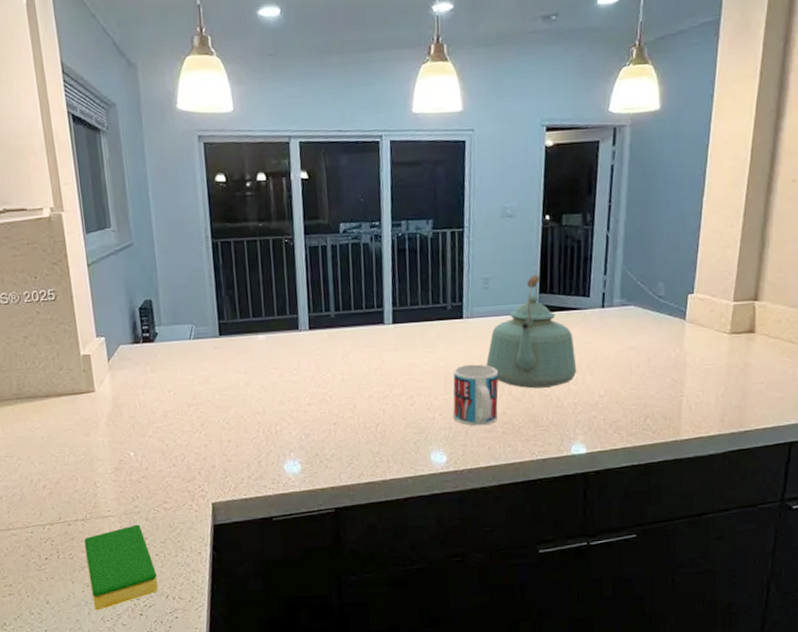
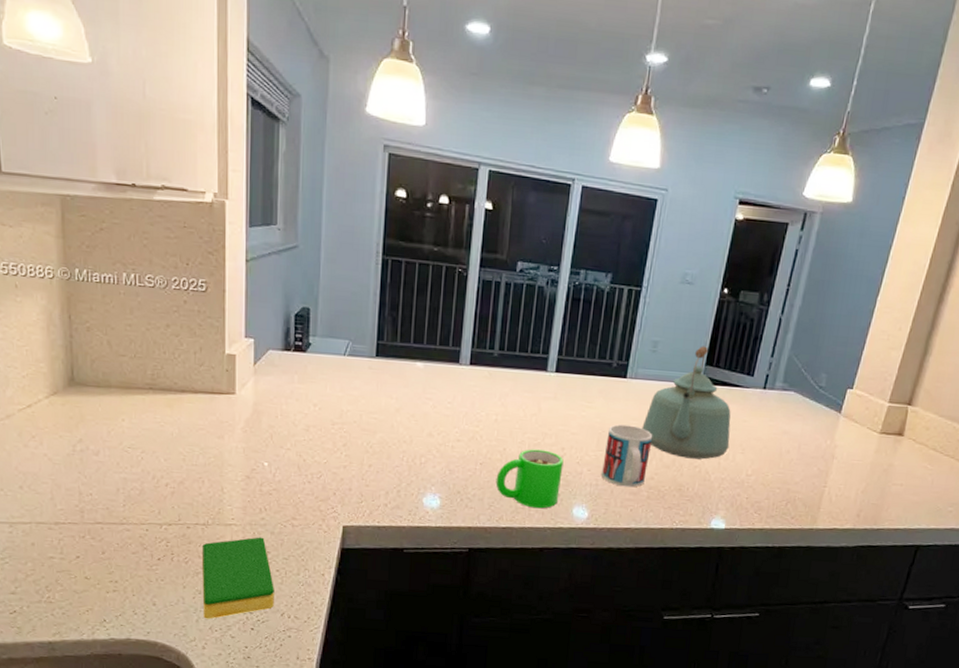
mug: none [351,401,415,460] -> present [495,449,564,509]

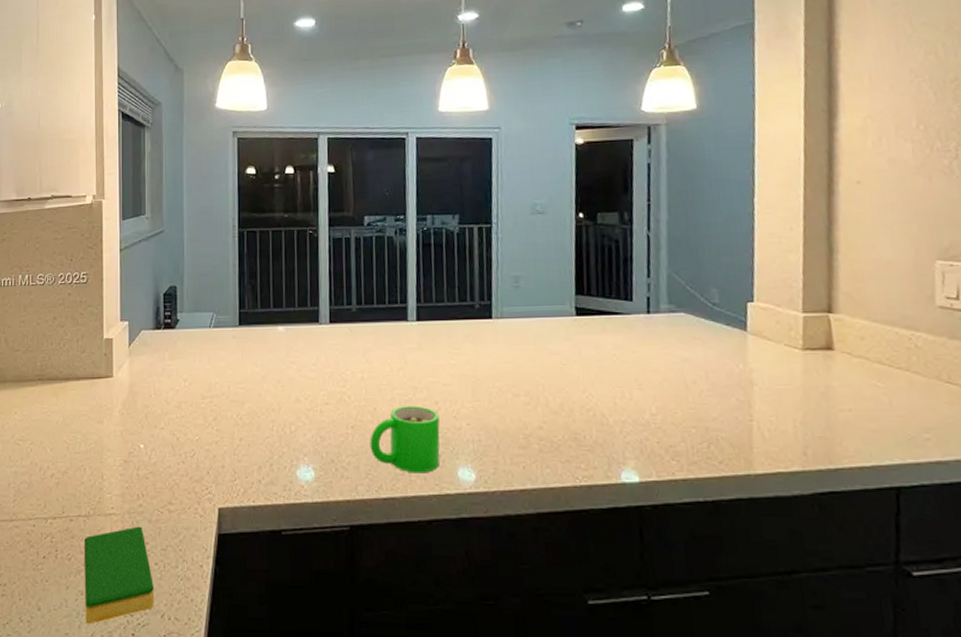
mug: present [602,424,653,488] -> none [482,369,533,440]
kettle: present [642,346,731,460] -> none [518,275,623,401]

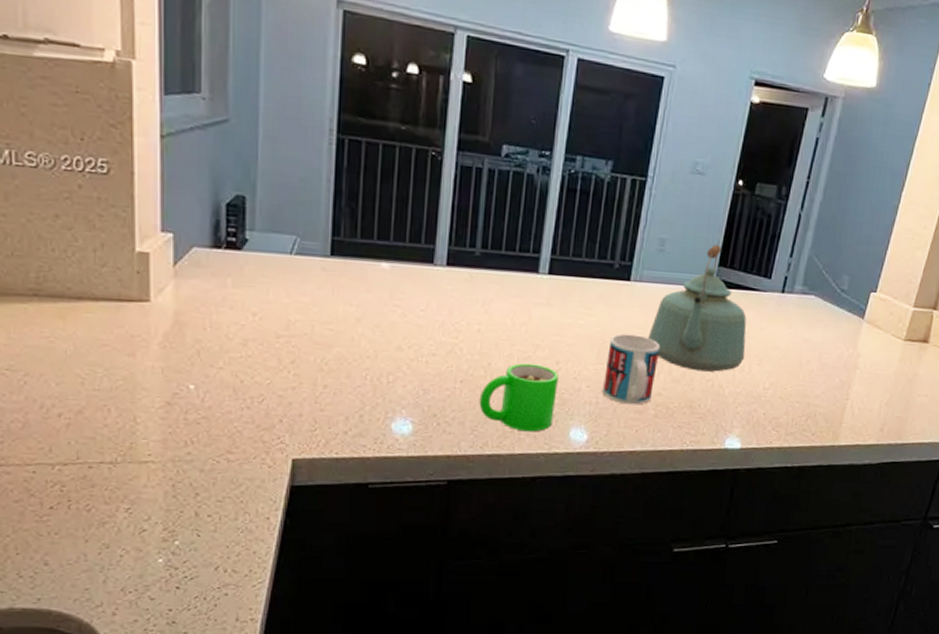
dish sponge: present [84,526,154,625] -> none [110,476,205,579]
mug: none [482,369,533,440] -> present [603,334,661,405]
kettle: none [518,275,623,401] -> present [648,244,747,372]

